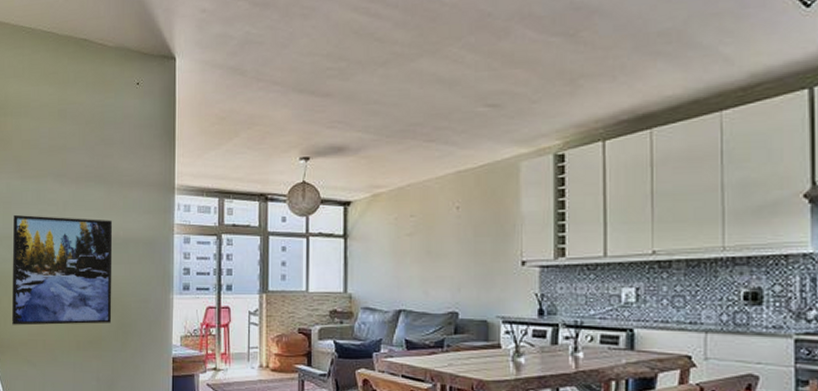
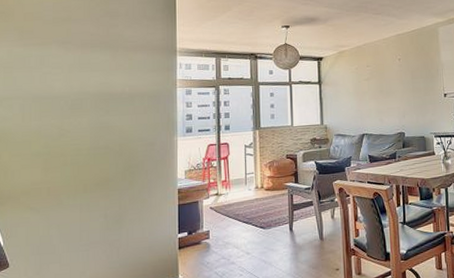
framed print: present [12,215,113,325] -> none [13,77,119,177]

